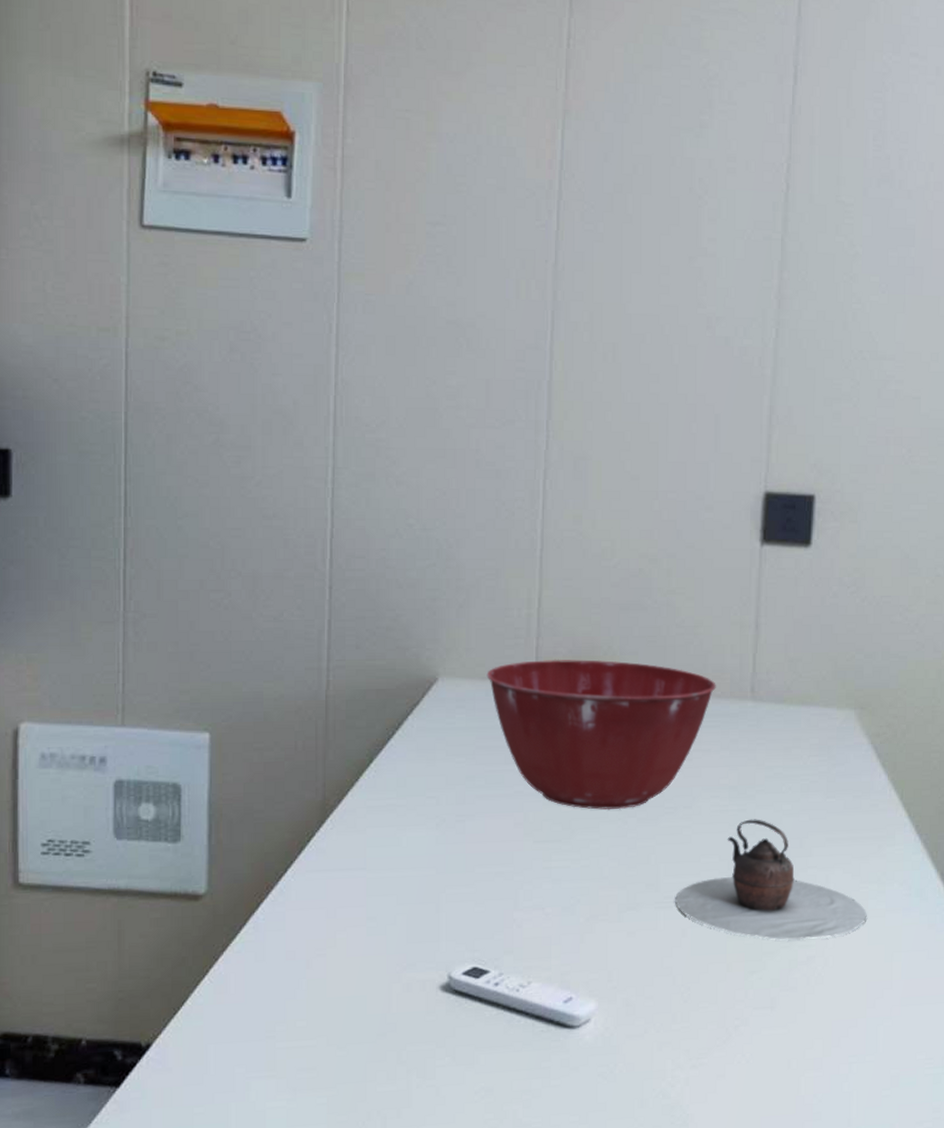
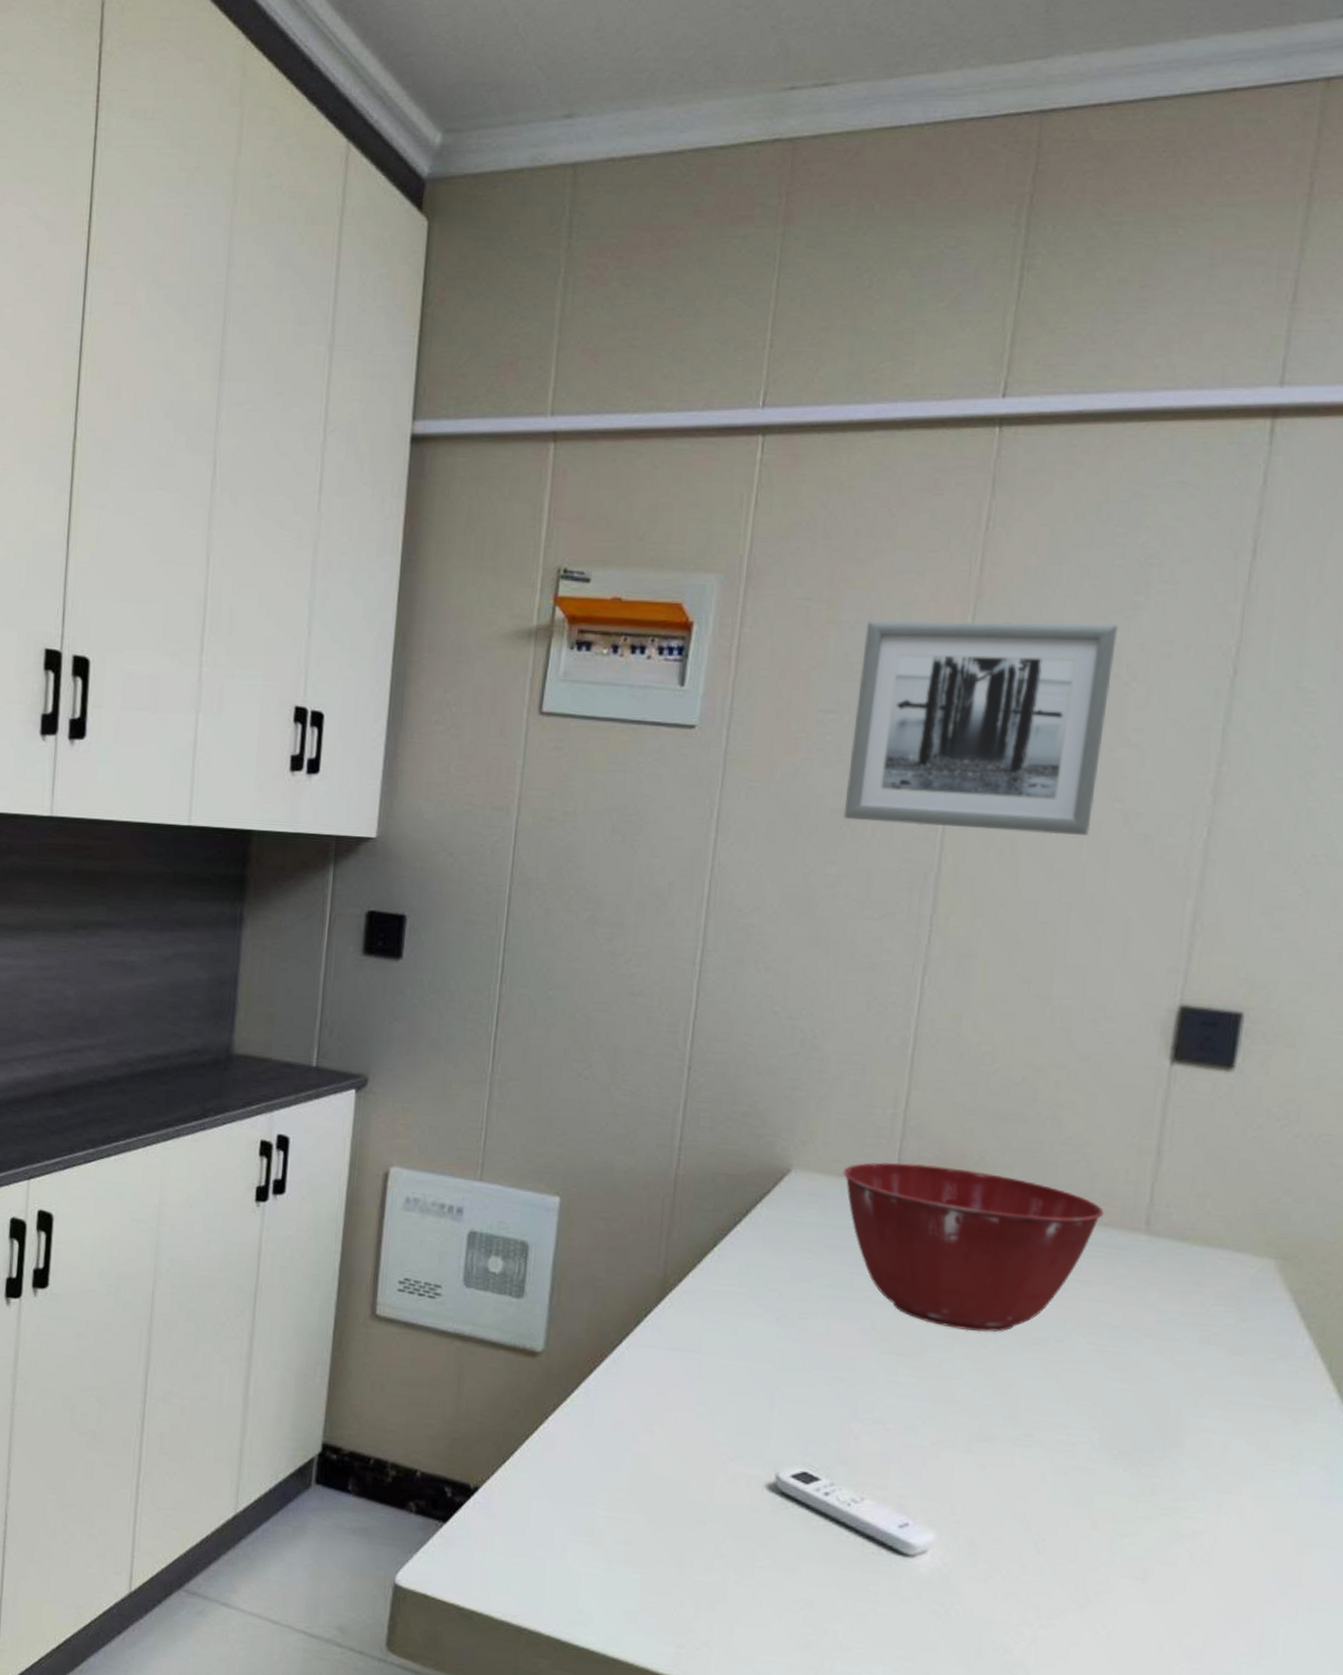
wall art: none [459,133,690,340] -> present [843,620,1119,835]
teapot: present [675,819,867,941] -> none [1036,1364,1274,1515]

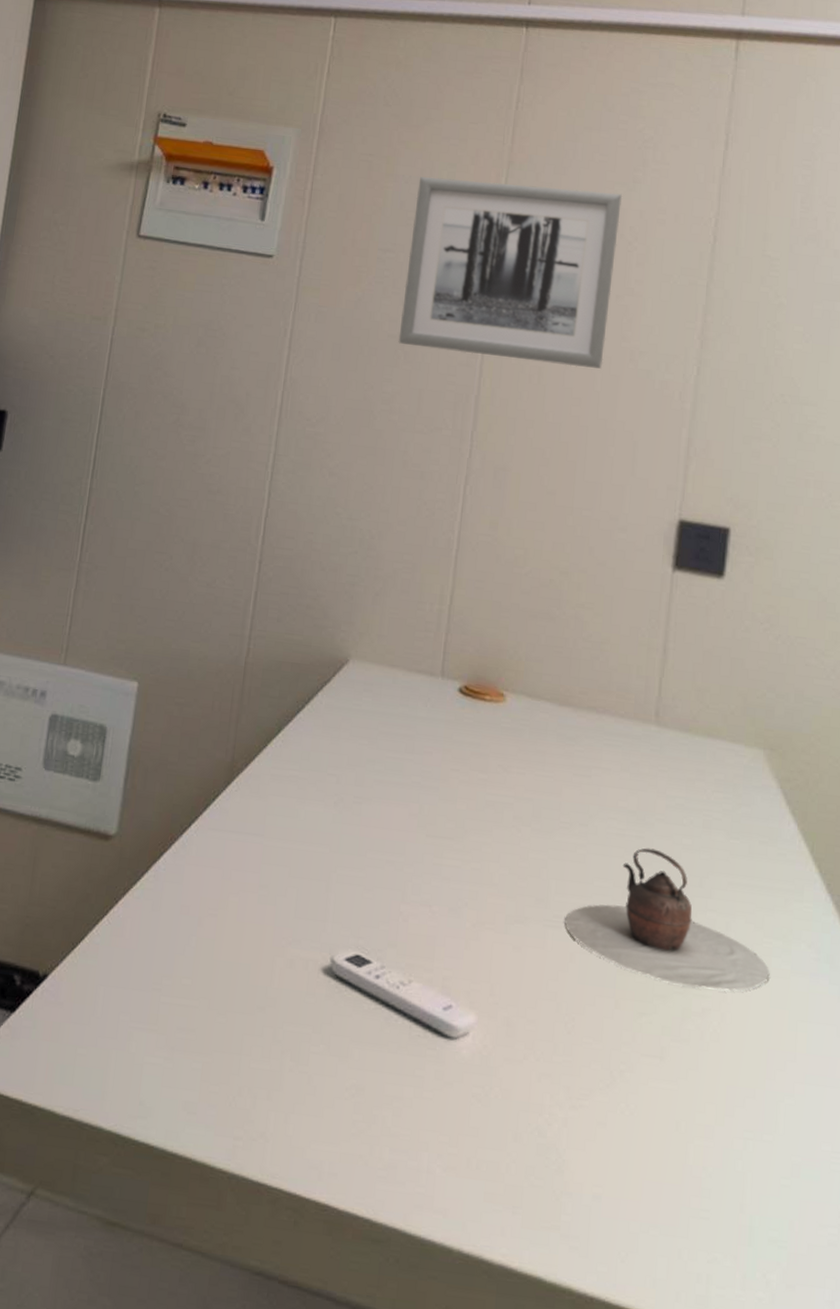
mixing bowl: present [843,1162,1104,1332] -> none [395,654,620,817]
teapot: none [1036,1364,1274,1515] -> present [565,848,770,992]

